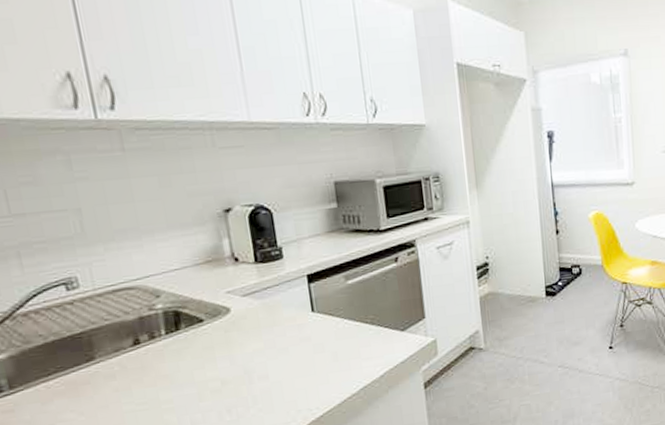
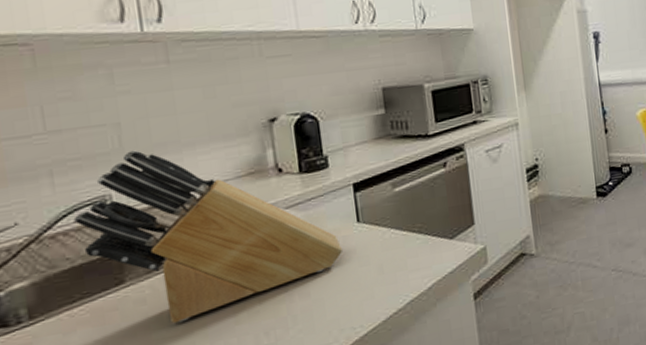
knife block: none [43,235,299,399] -> present [73,150,343,324]

